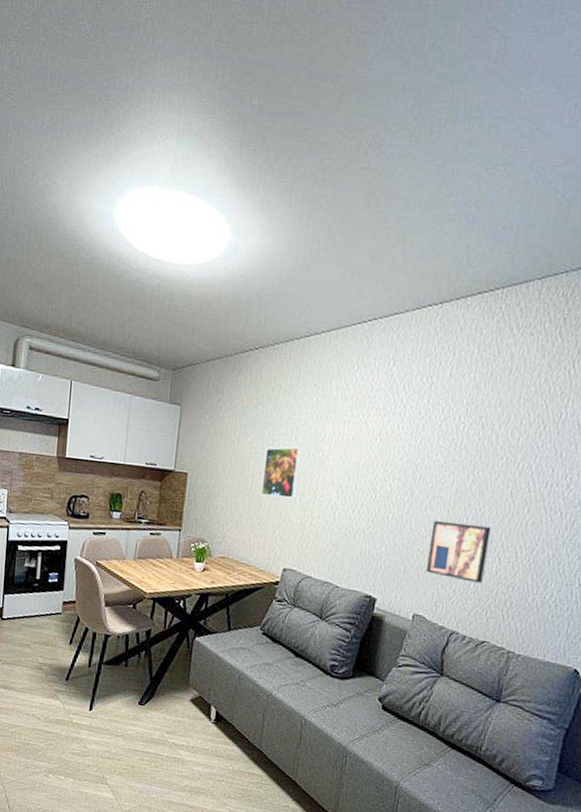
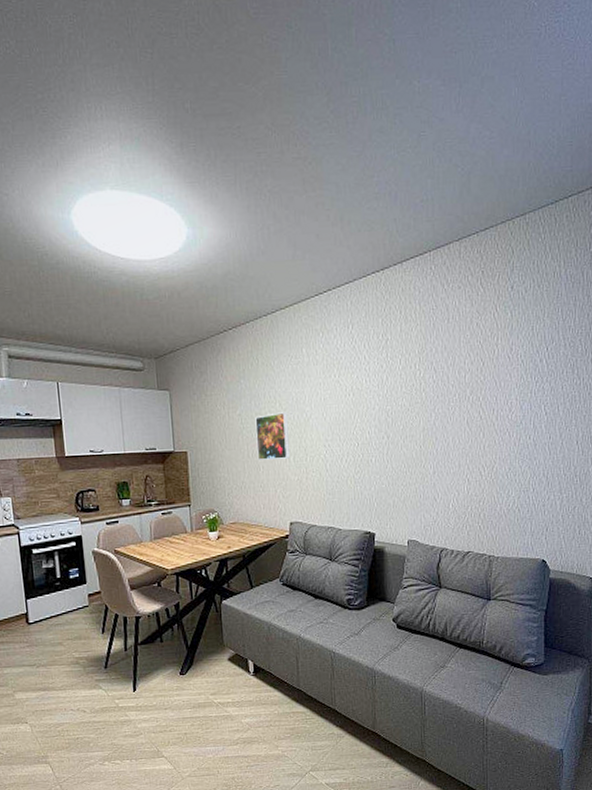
wall art: present [426,520,492,584] -> none [409,454,458,504]

